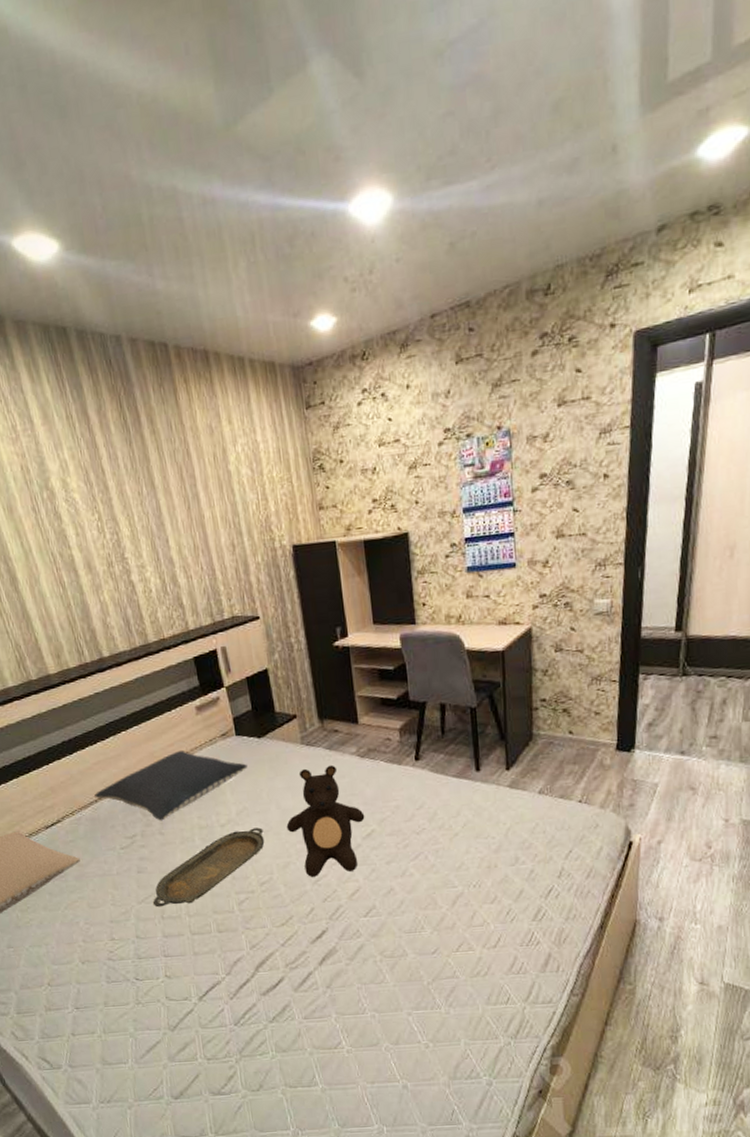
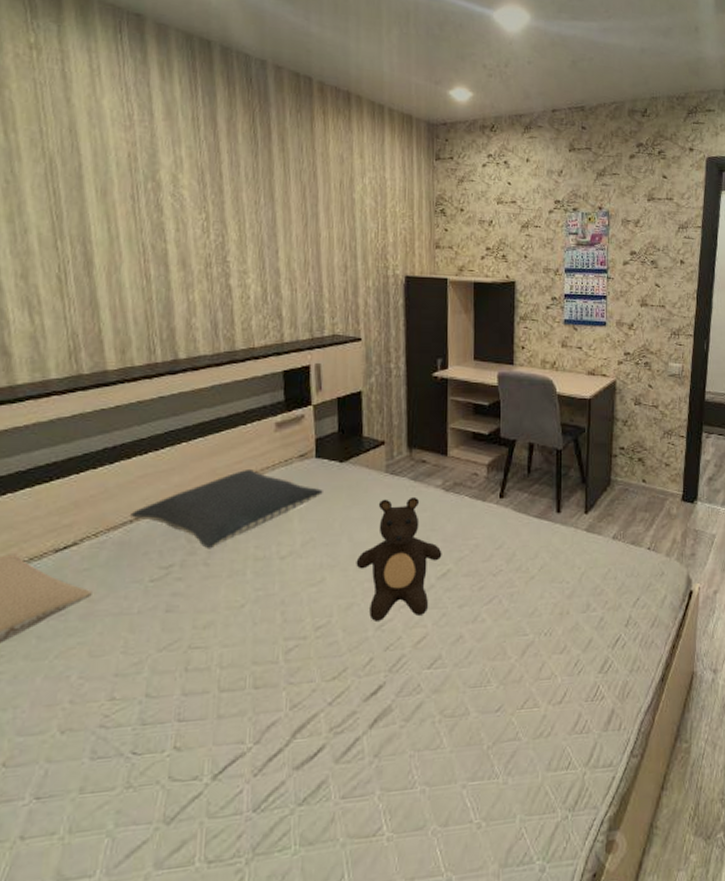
serving tray: present [153,827,265,908] -> none [178,562,329,657]

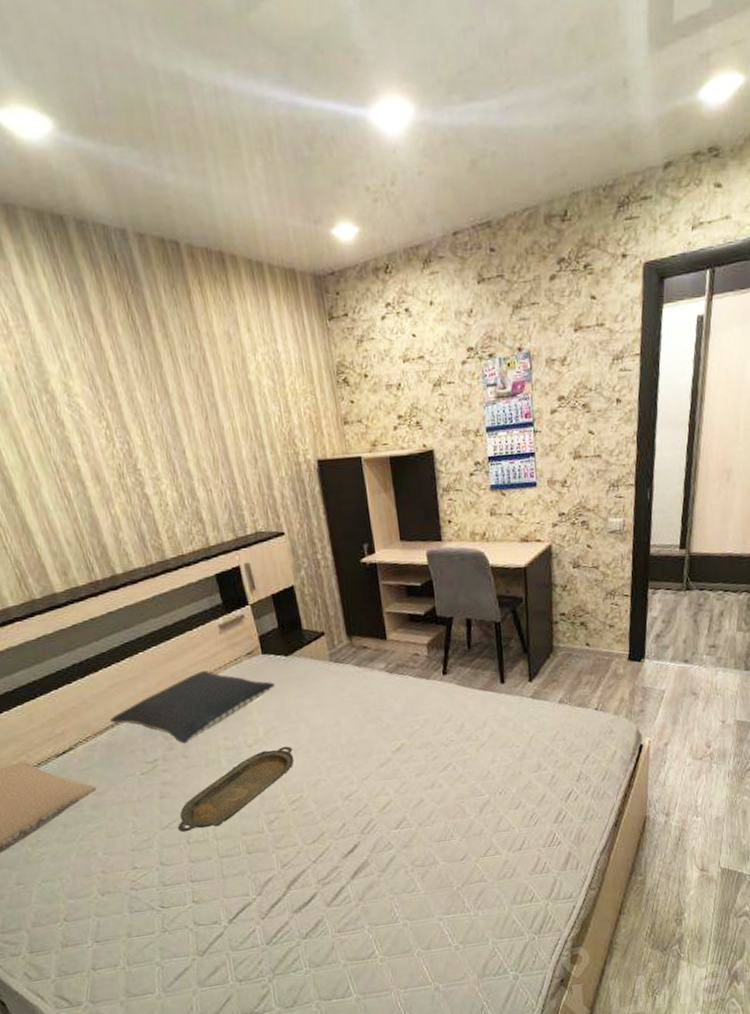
serving tray: none [178,562,329,657] -> present [178,746,294,833]
teddy bear: present [356,496,442,621] -> none [316,681,395,793]

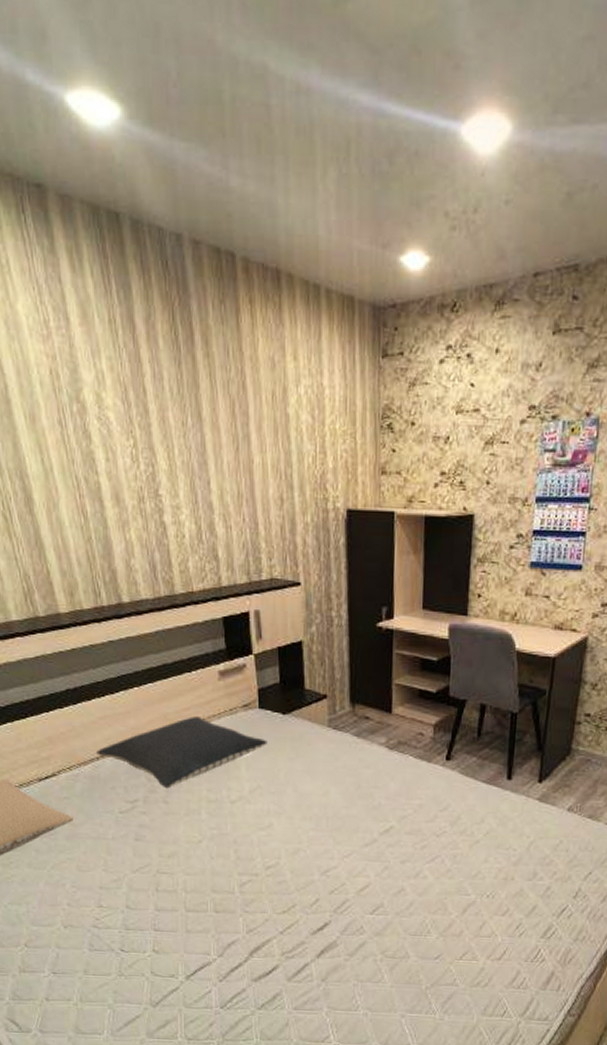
serving tray: present [178,746,294,833] -> none [149,808,276,879]

